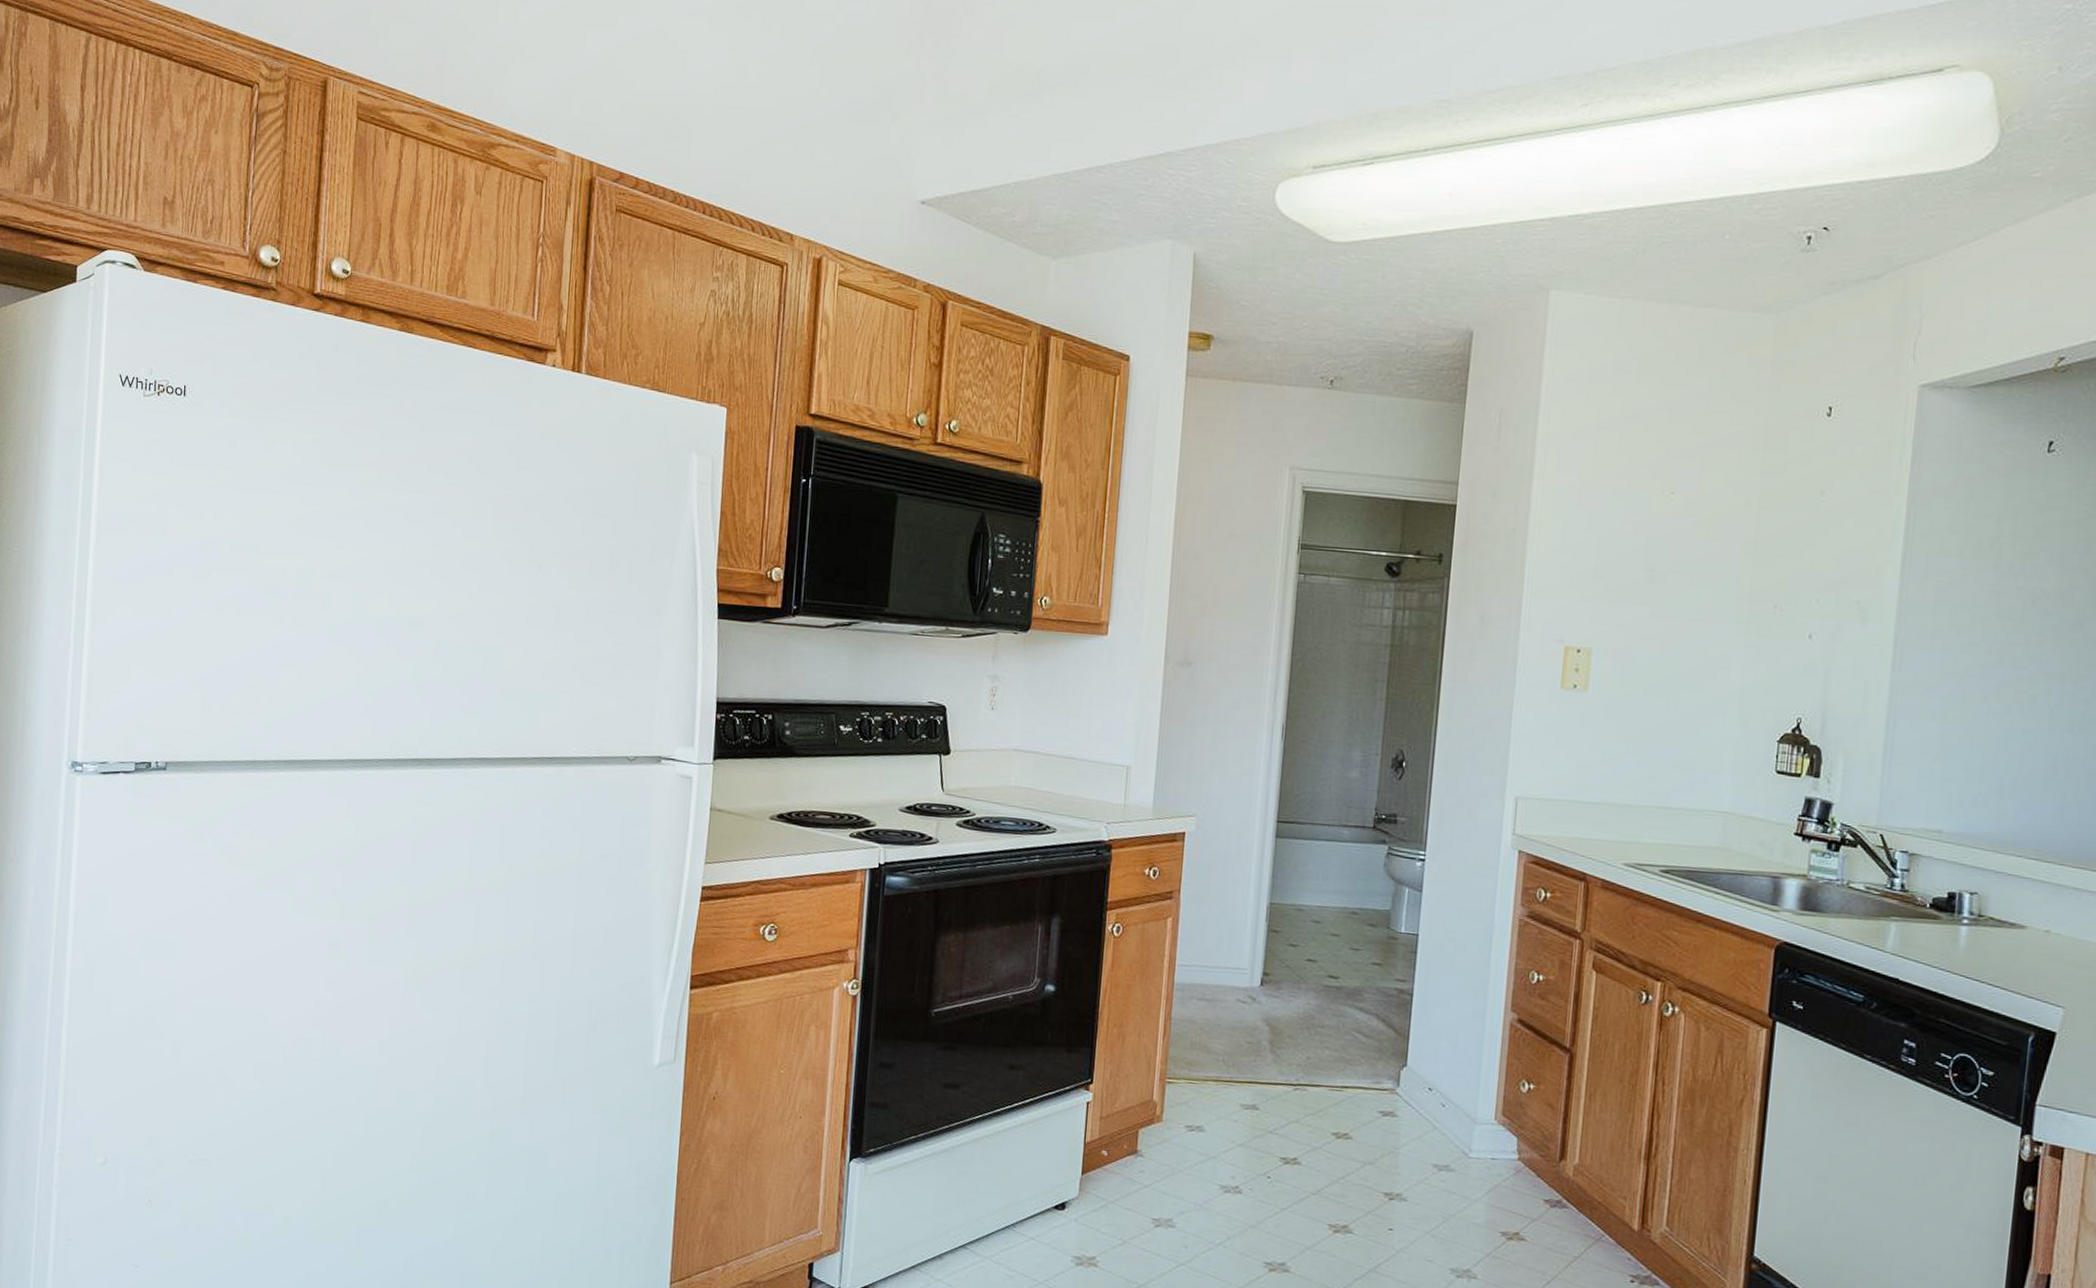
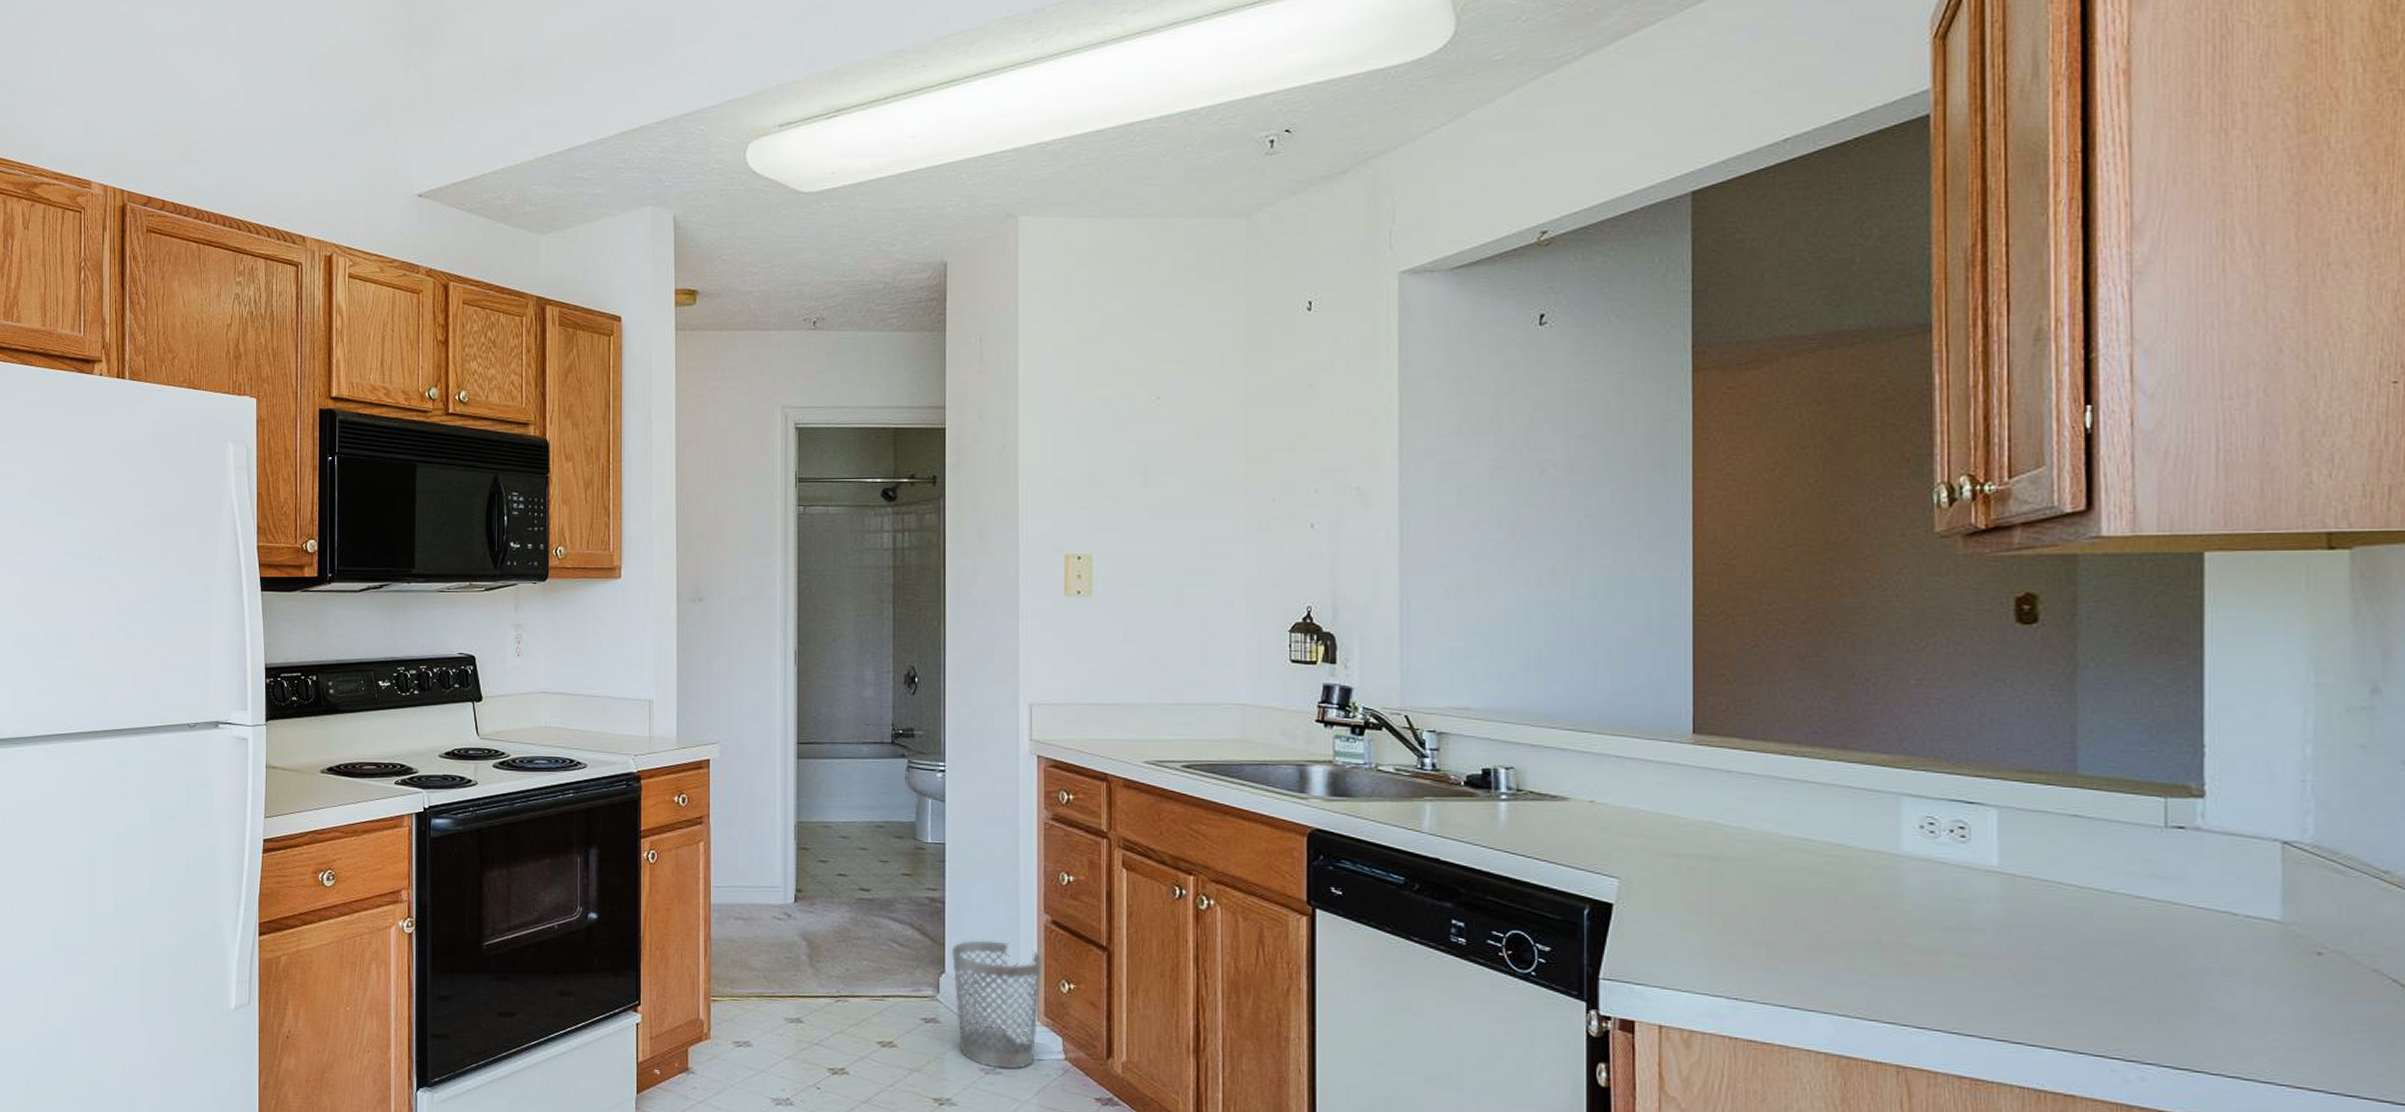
wastebasket: none [1414,1034,1506,1167] -> present [951,940,1043,1070]

